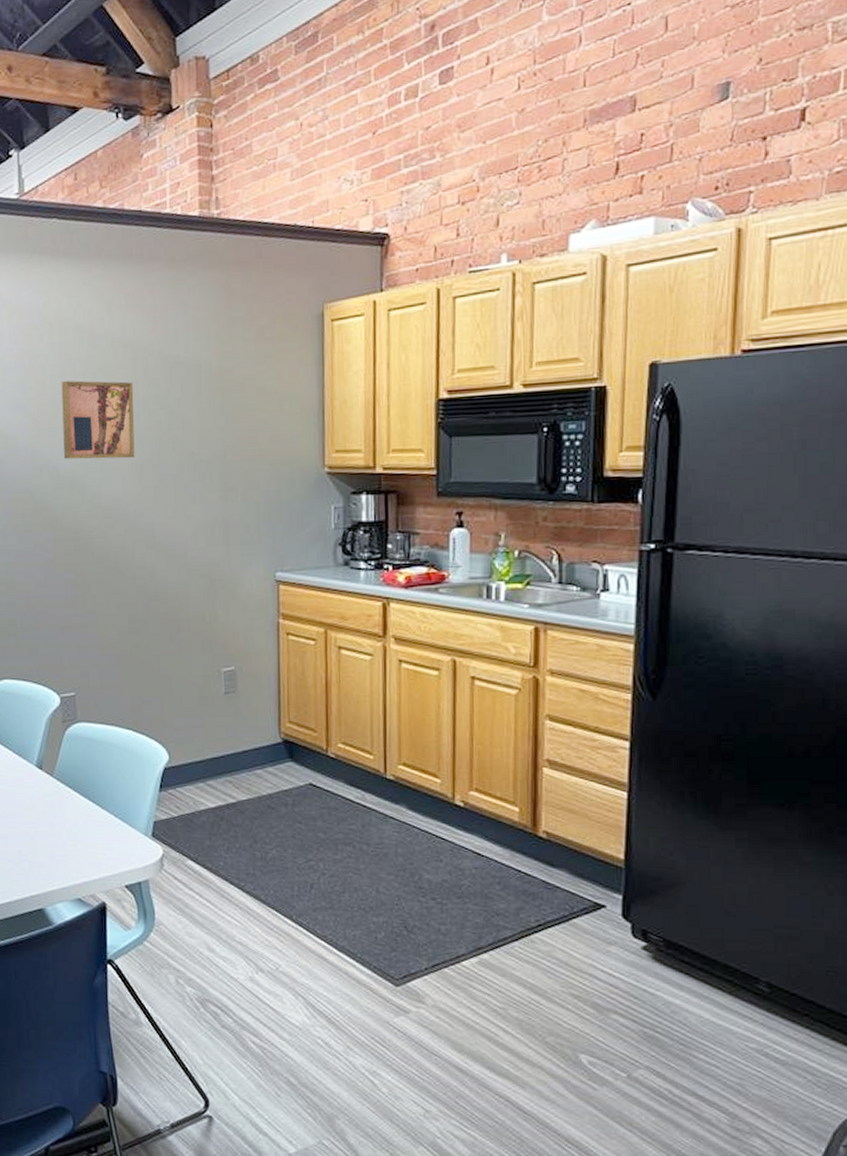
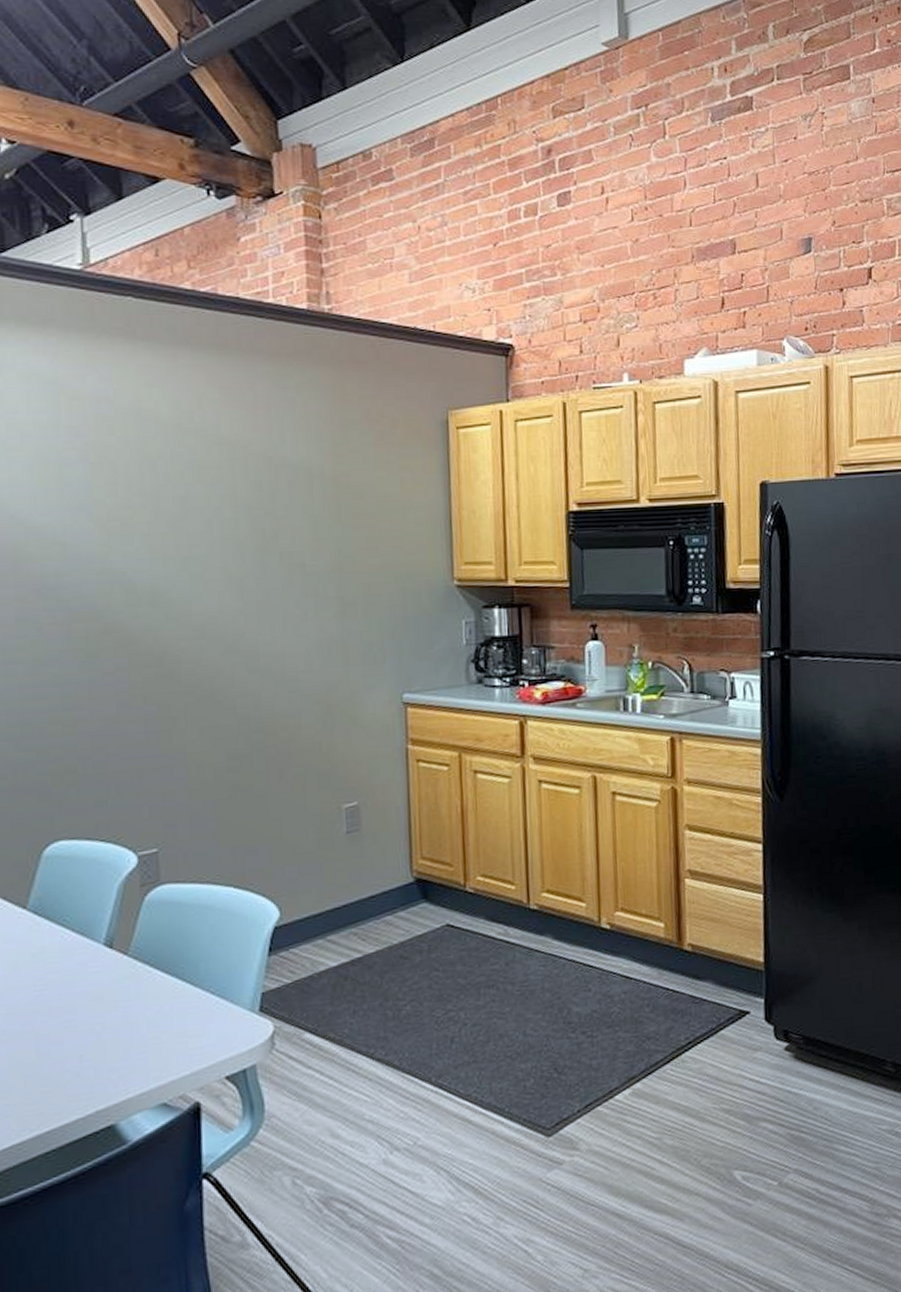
wall art: present [61,380,135,460] -> none [138,481,234,572]

